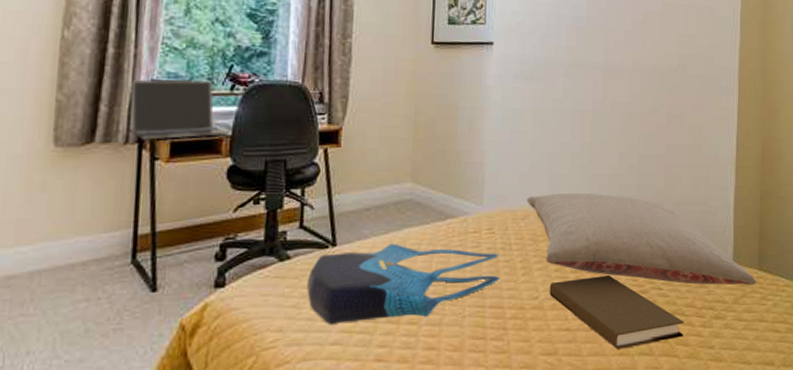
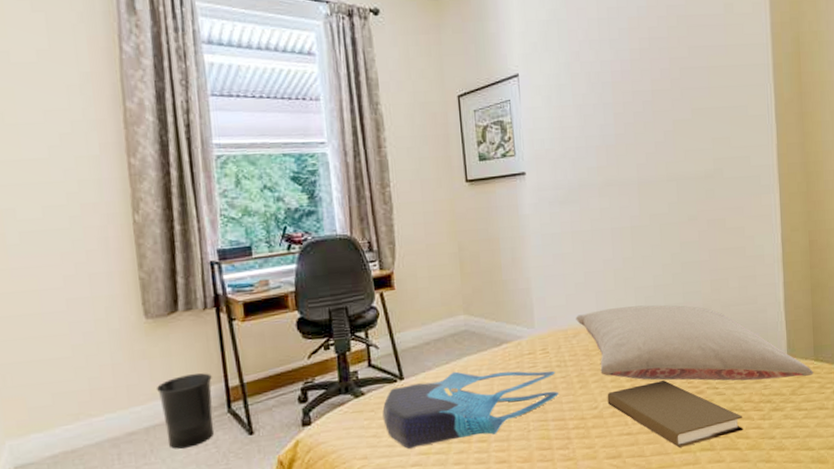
waste bin: none [51,216,120,300] -> present [156,373,215,449]
laptop: present [129,79,229,140] -> none [200,243,292,304]

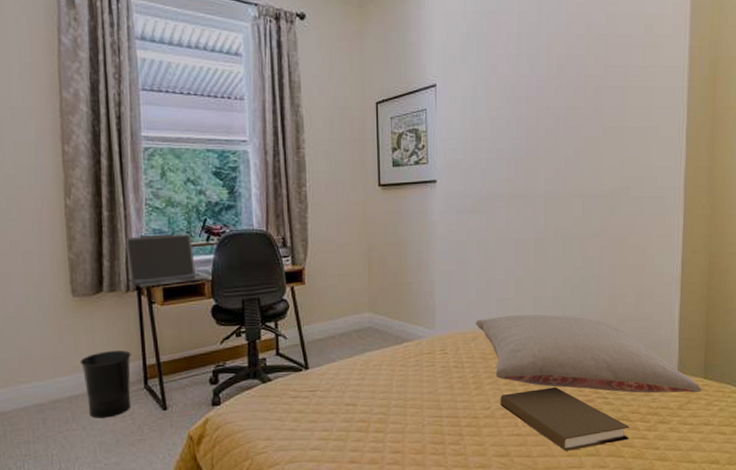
laptop: none [200,243,292,304] -> present [125,234,209,288]
tote bag: present [382,370,560,449] -> none [287,365,455,433]

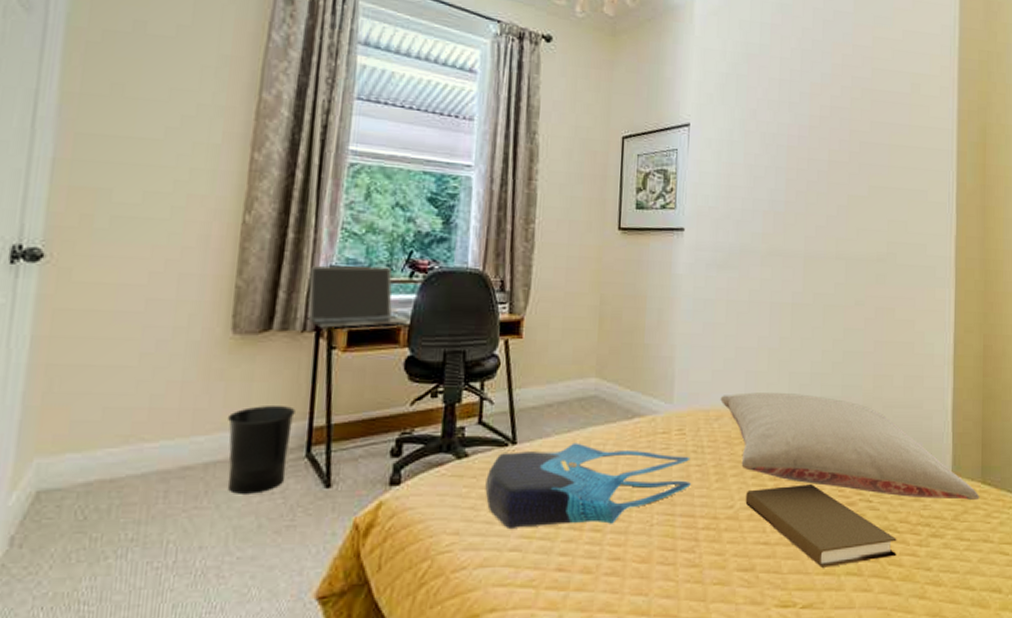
tote bag: none [287,365,455,433] -> present [485,443,692,528]

